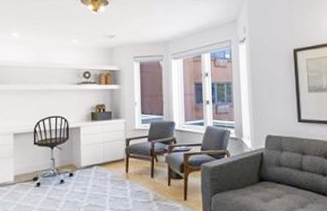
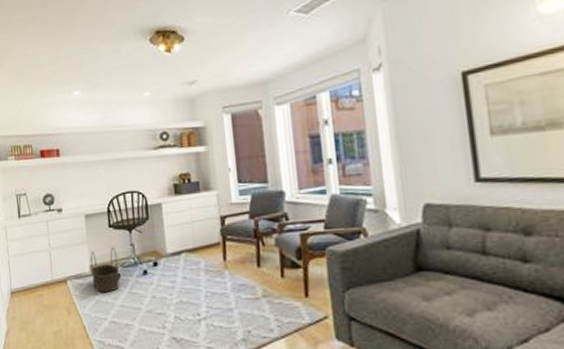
basket: none [15,161,40,198] -> present [90,247,120,292]

